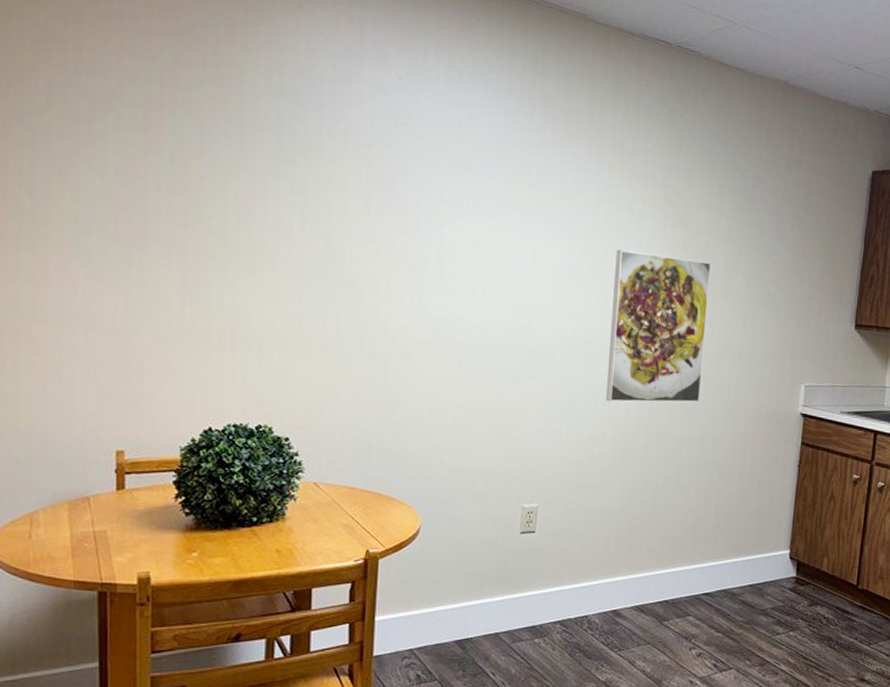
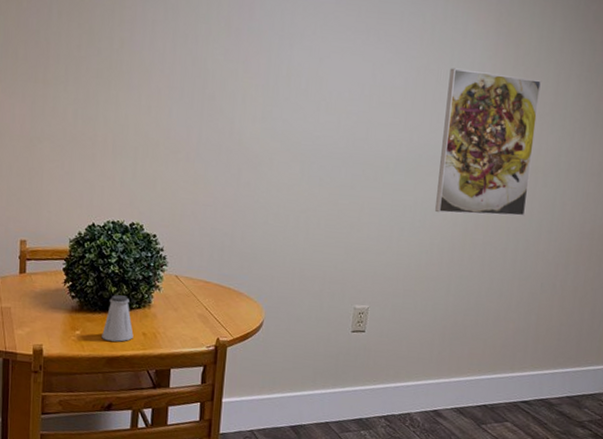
saltshaker: none [225,508,265,562] -> present [102,295,134,342]

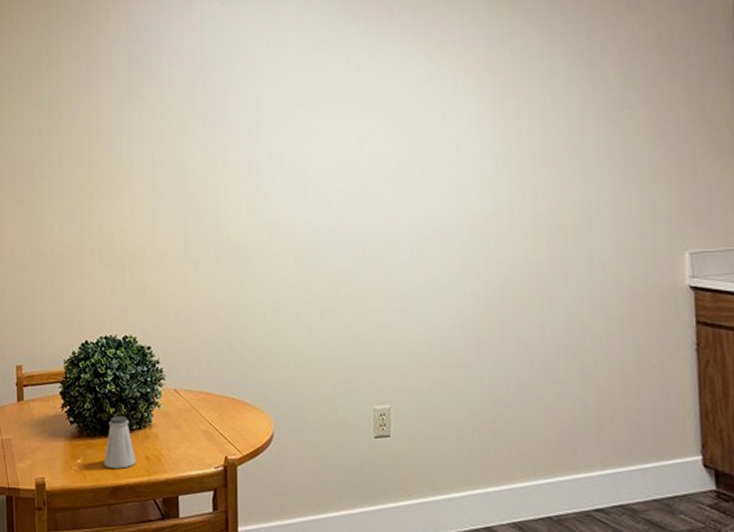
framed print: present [435,68,542,216] -> none [444,126,559,290]

